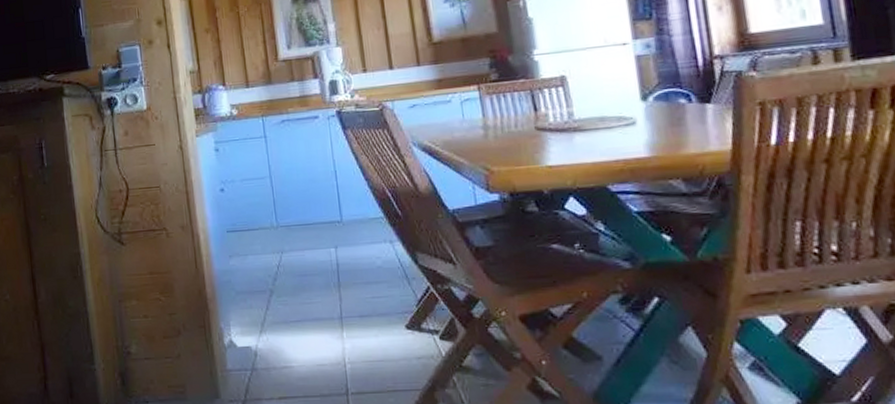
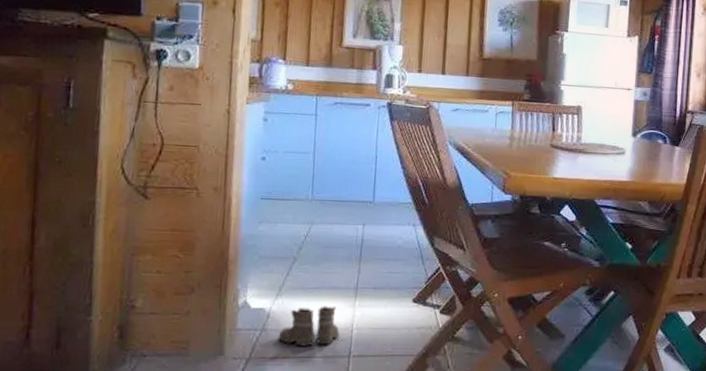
boots: none [269,339,333,386] -> present [278,306,340,346]

